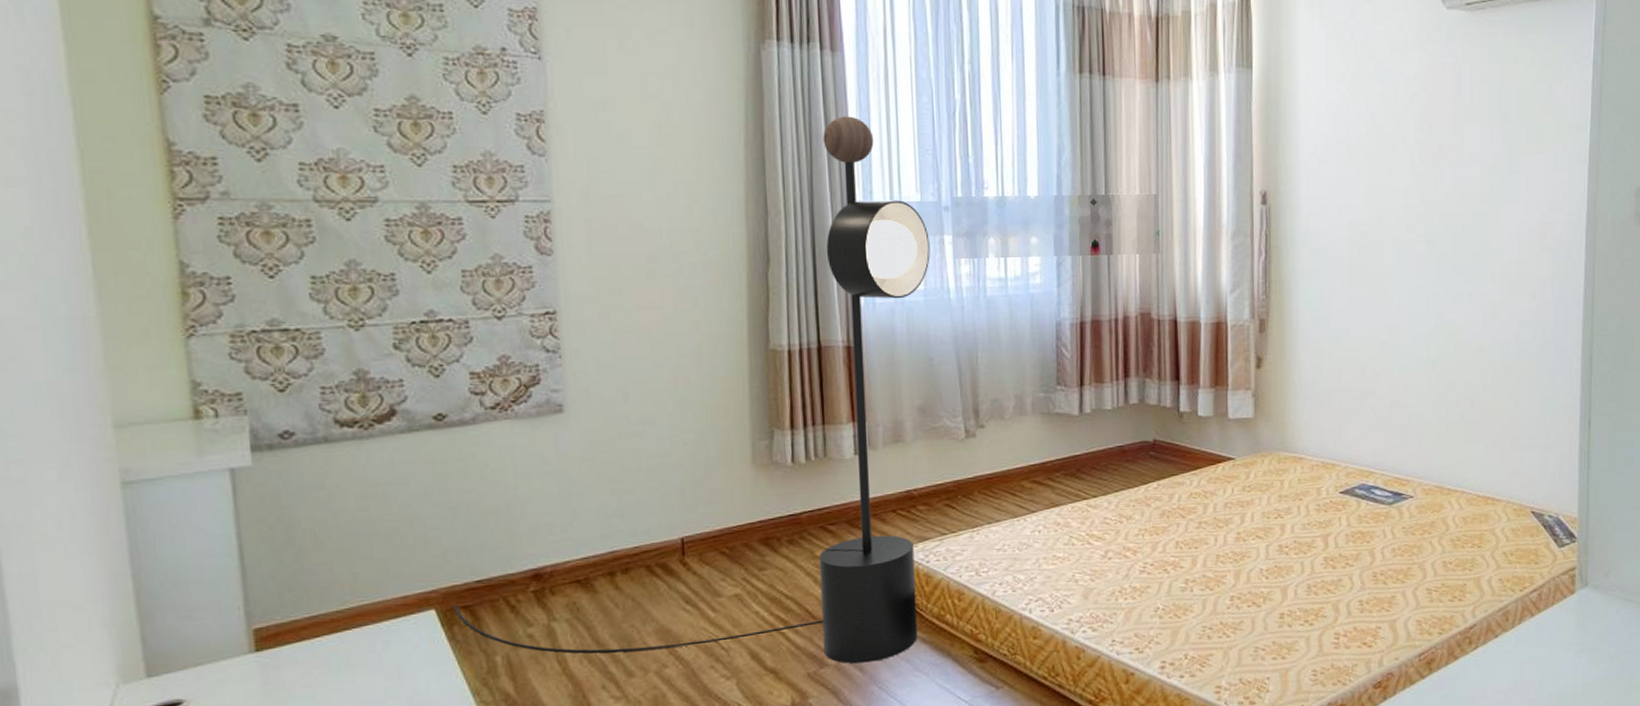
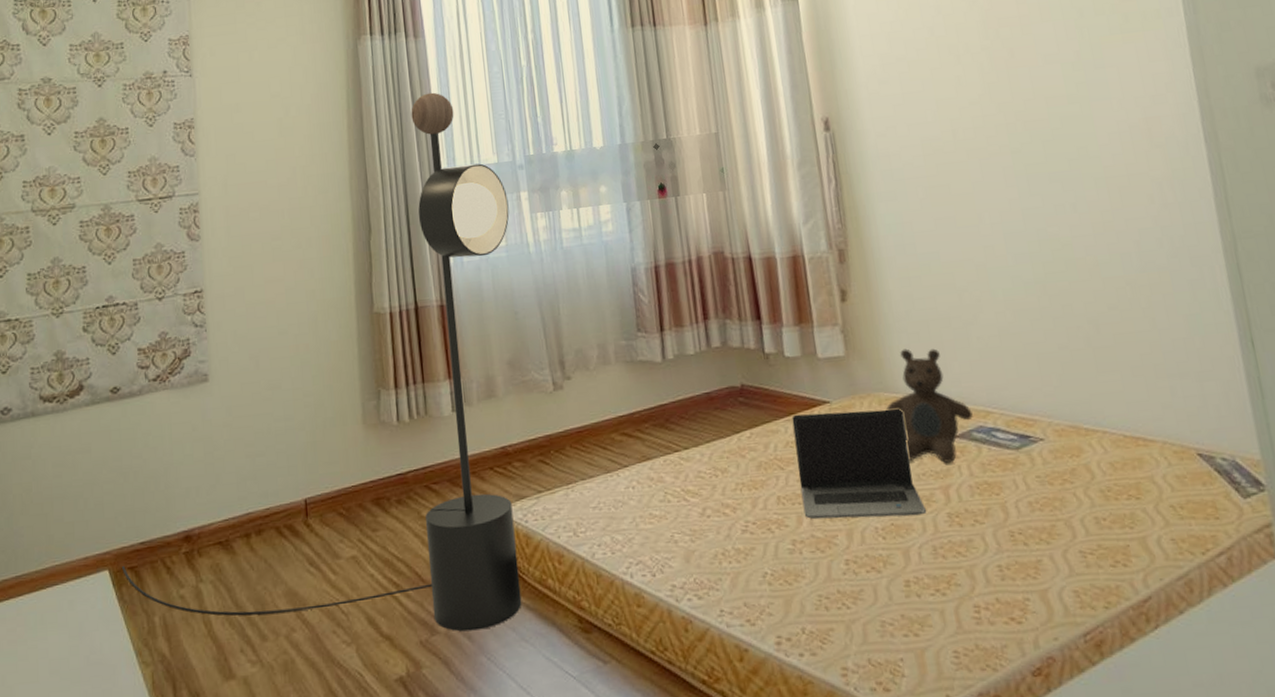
laptop computer: none [1197,467,1307,562] -> present [792,409,927,520]
teddy bear: none [1283,414,1358,516] -> present [885,348,973,464]

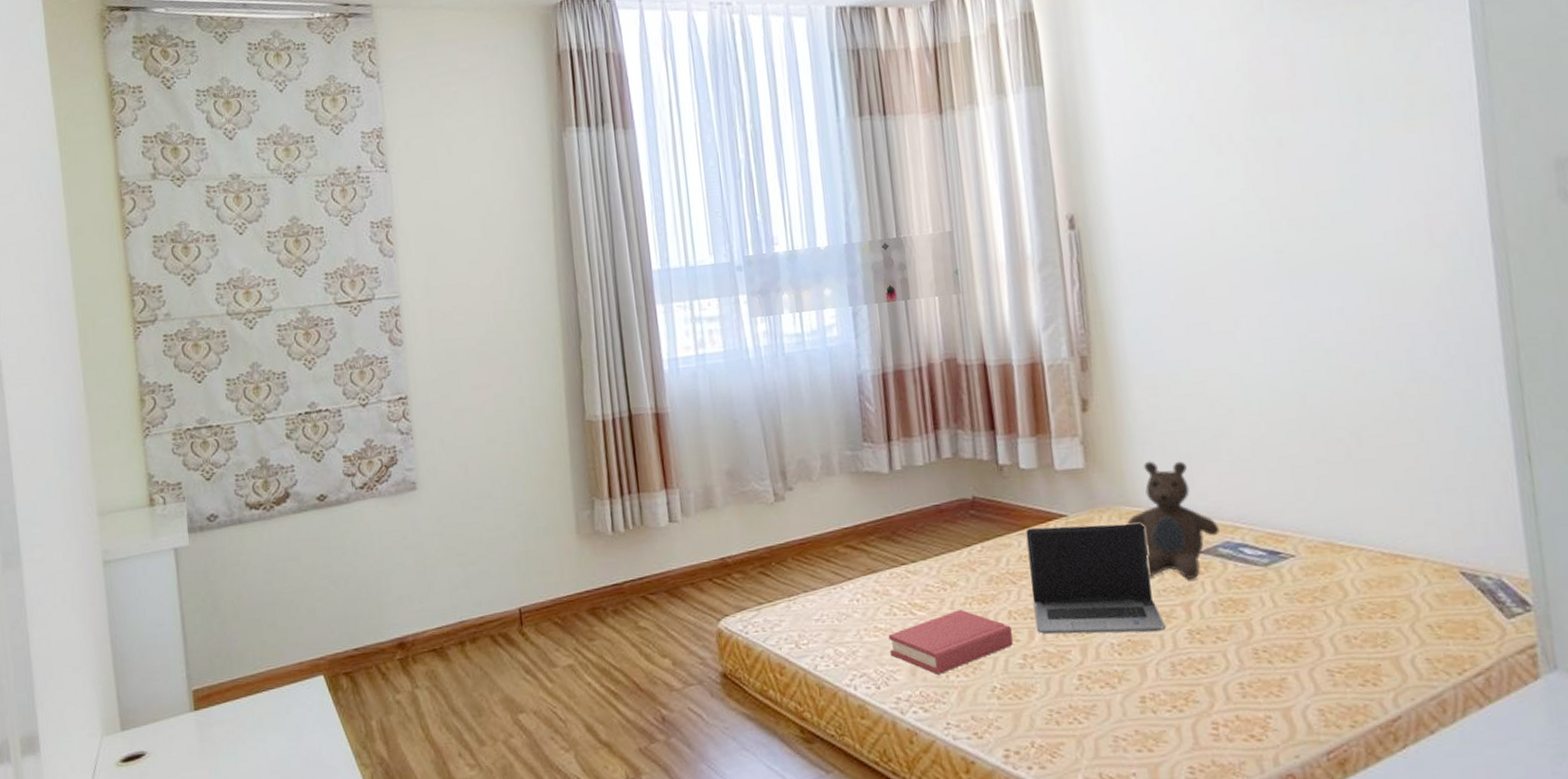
floor lamp: present [122,92,522,632] -> none [337,188,743,740]
hardback book: none [663,495,782,561] -> present [888,609,1013,674]

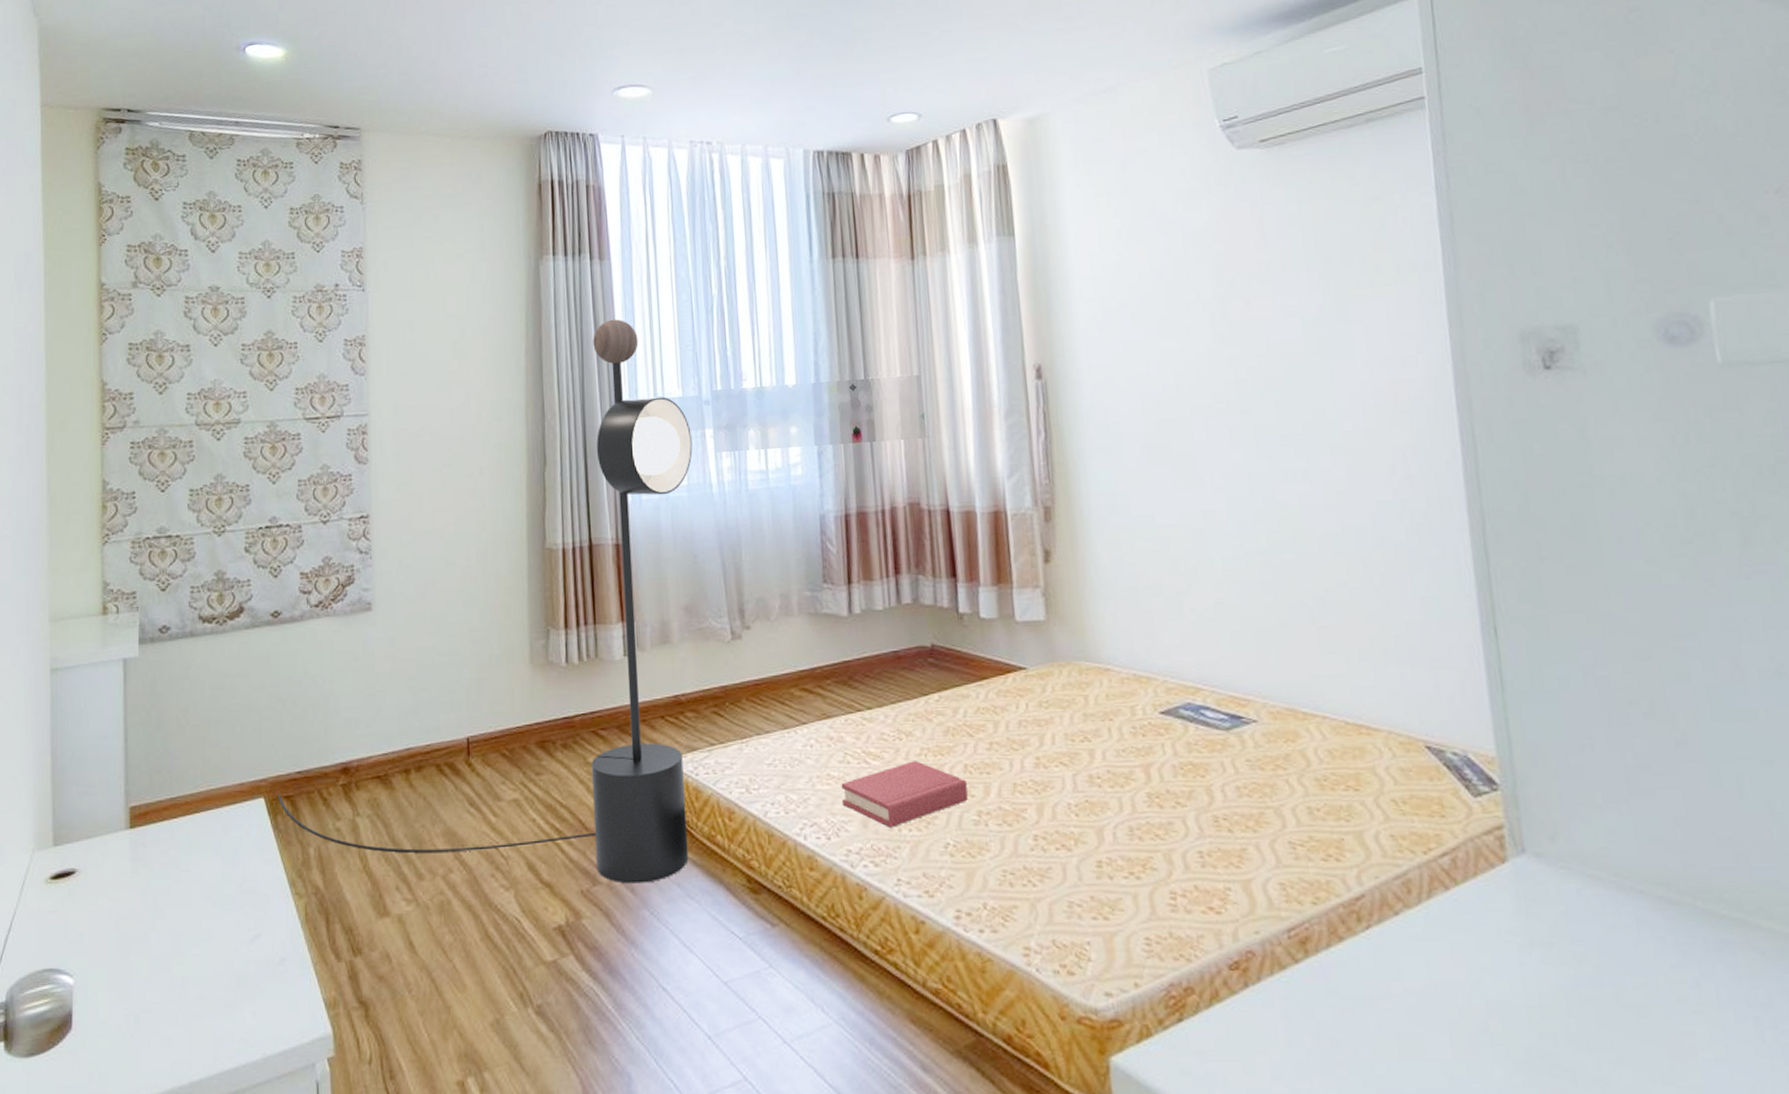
floor lamp: none [337,188,743,740] -> present [278,319,693,884]
laptop computer: present [1025,523,1167,635] -> none [984,679,1125,794]
teddy bear: present [1126,461,1220,580] -> none [1086,616,1181,741]

